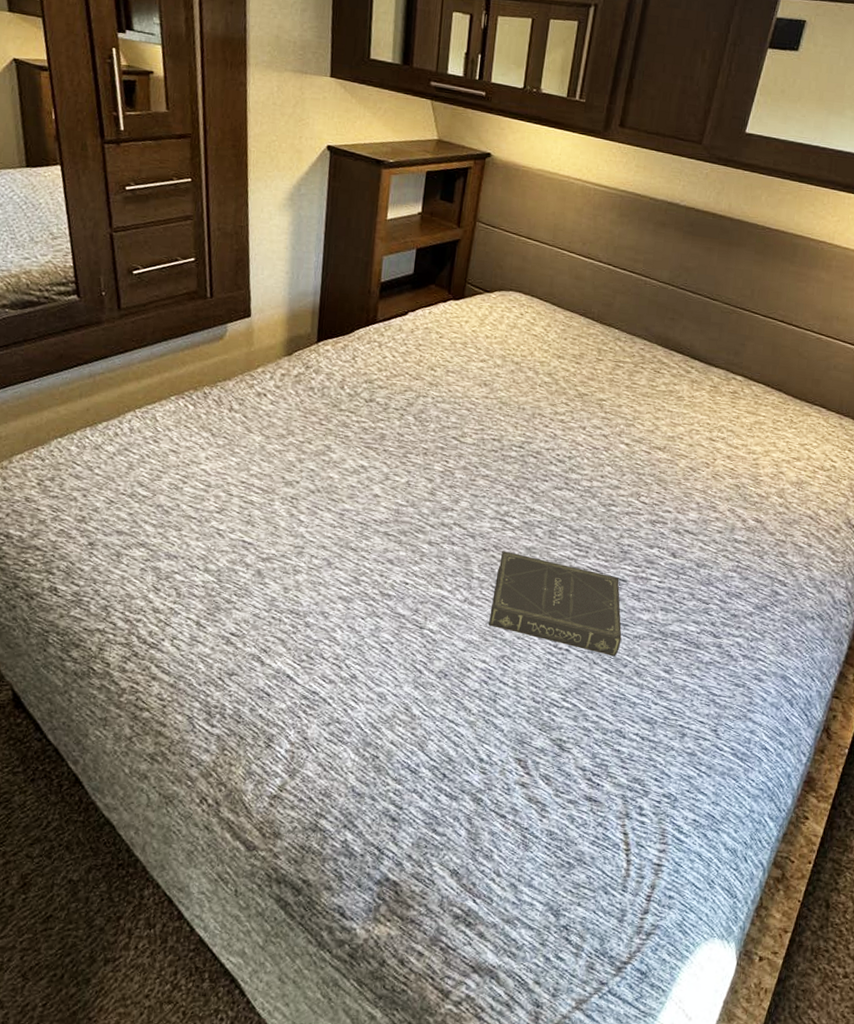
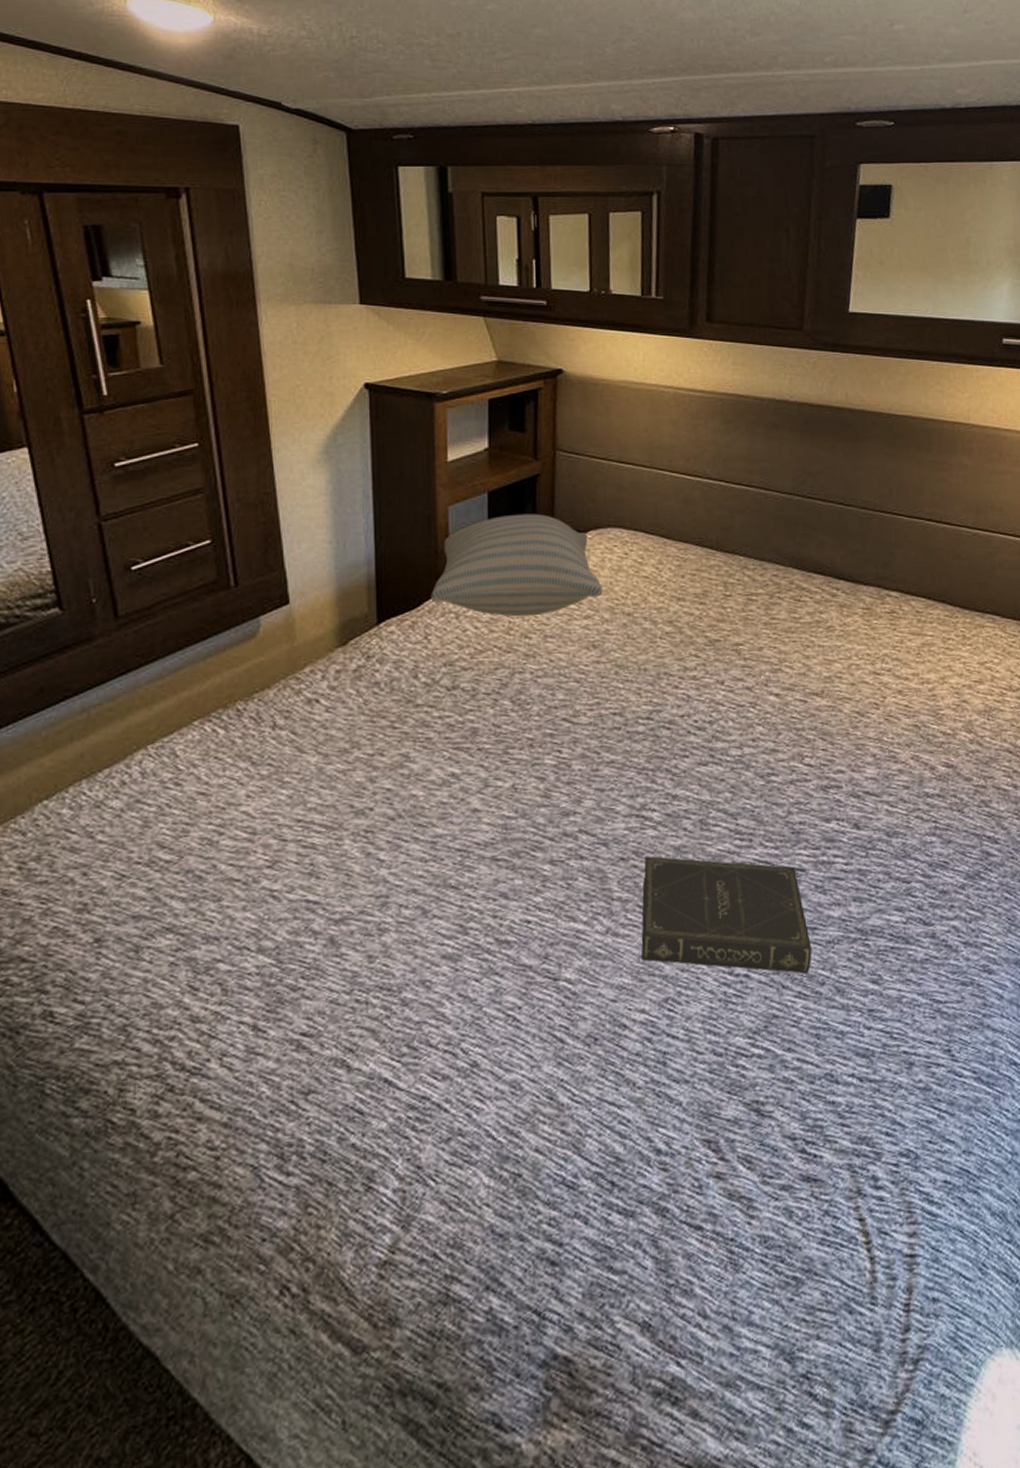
pillow: none [361,269,499,354] -> present [431,513,603,617]

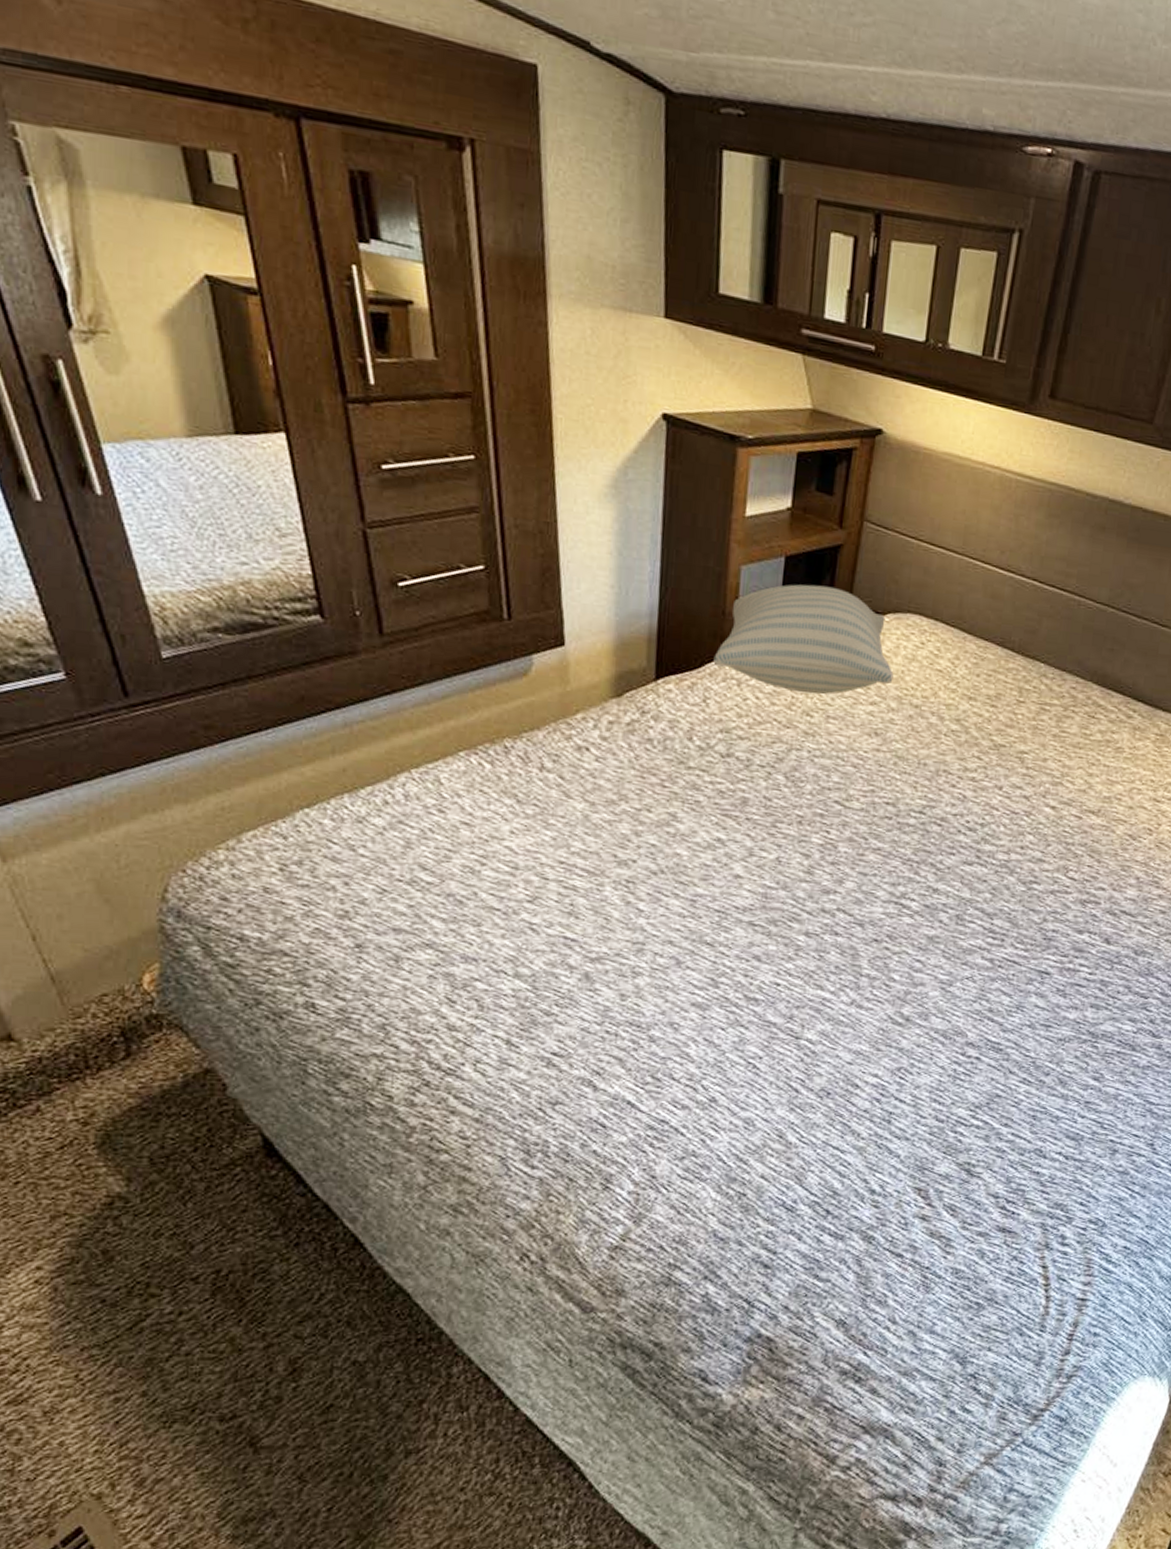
book: present [641,856,812,973] -> none [881,941,1044,1063]

